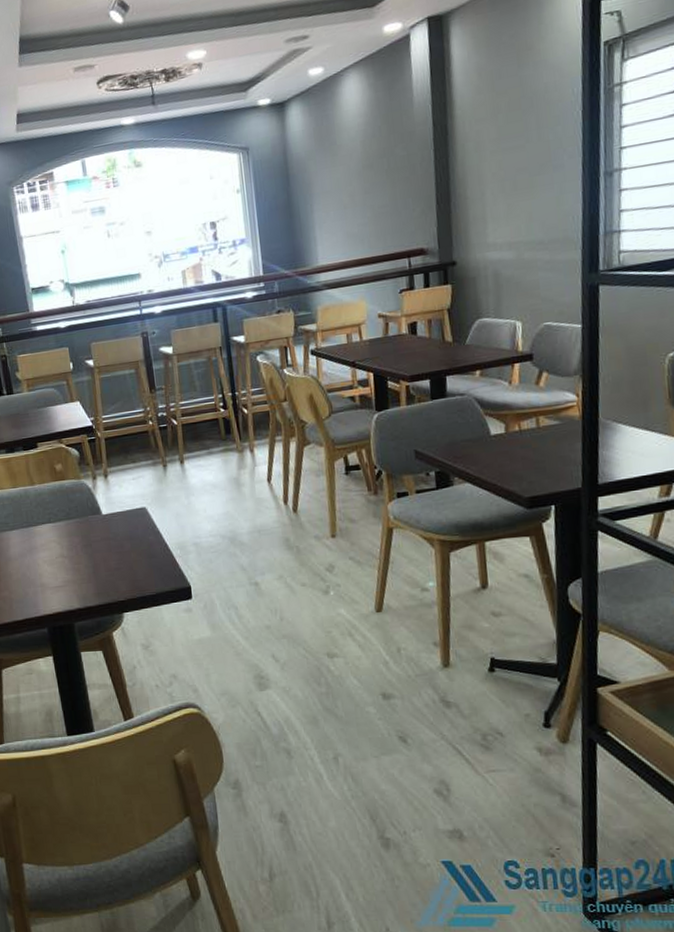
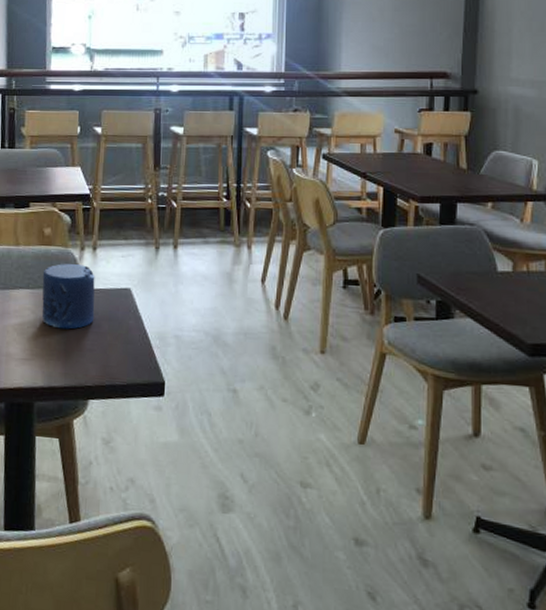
candle: none [61,492,117,555] -> present [42,264,95,330]

